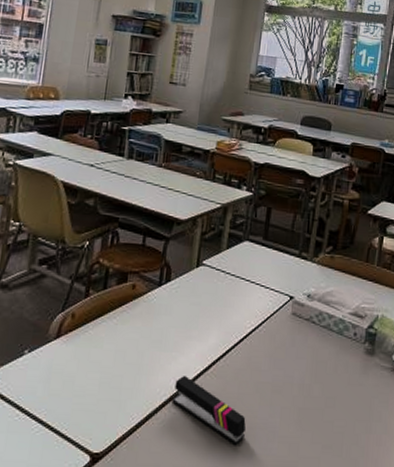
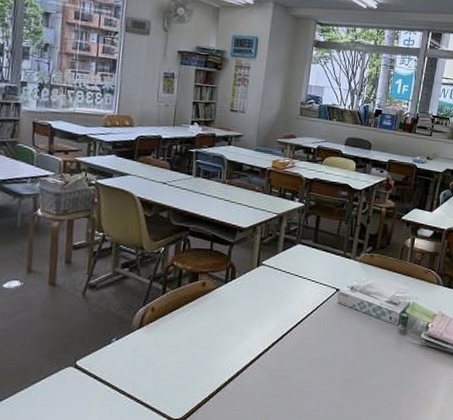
stapler: present [172,376,246,445] -> none [238,356,300,409]

